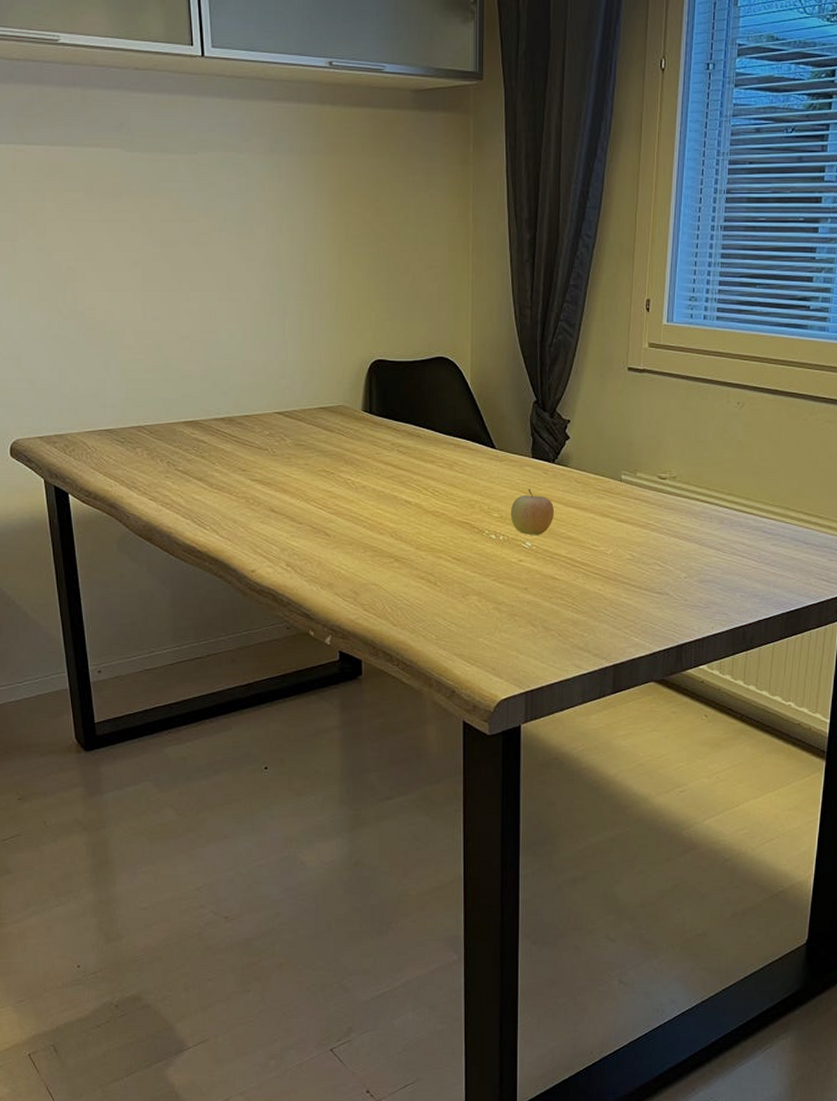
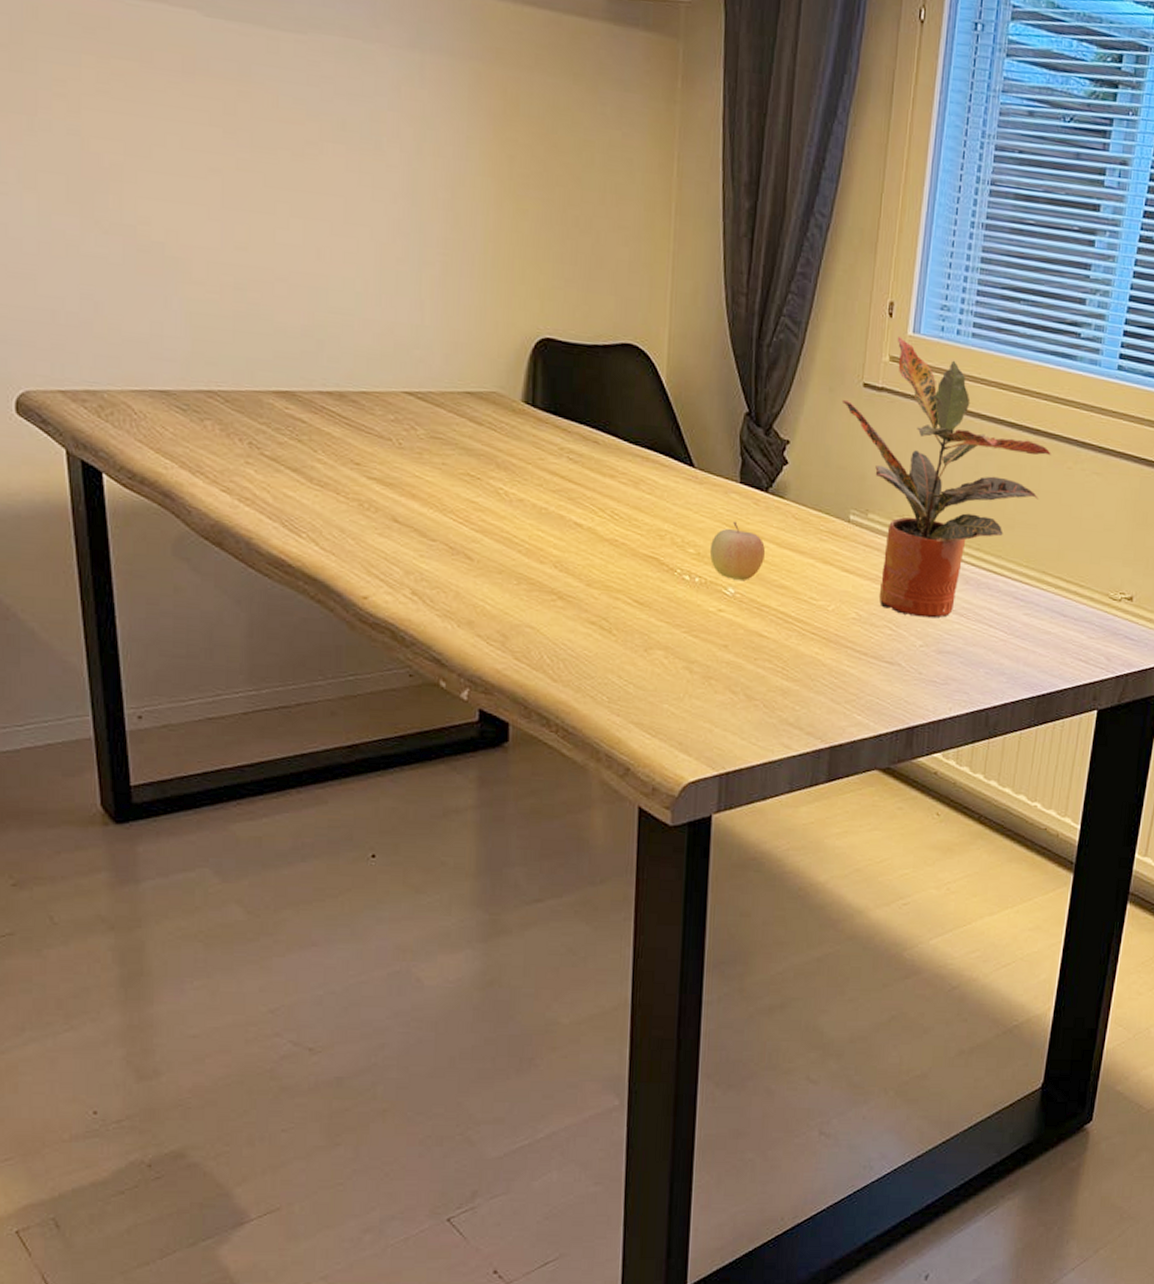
potted plant: none [611,327,789,554] -> present [841,337,1051,618]

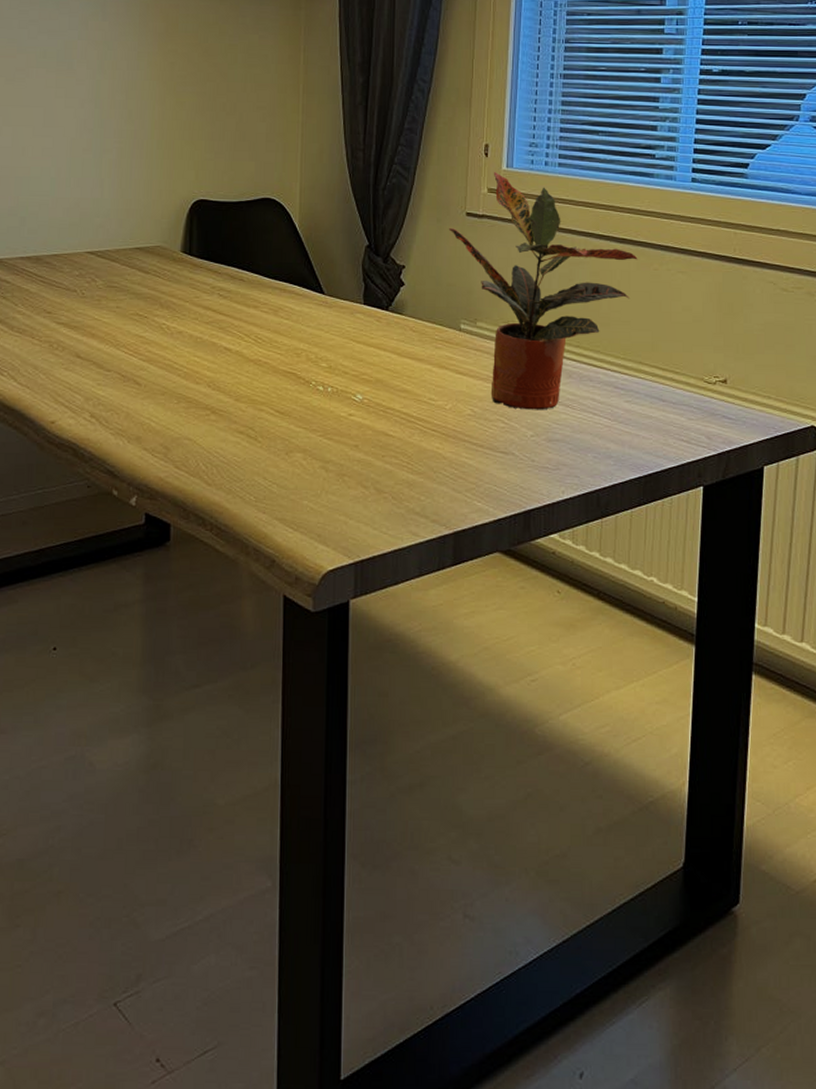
fruit: present [709,521,765,580] -> none [339,337,387,387]

